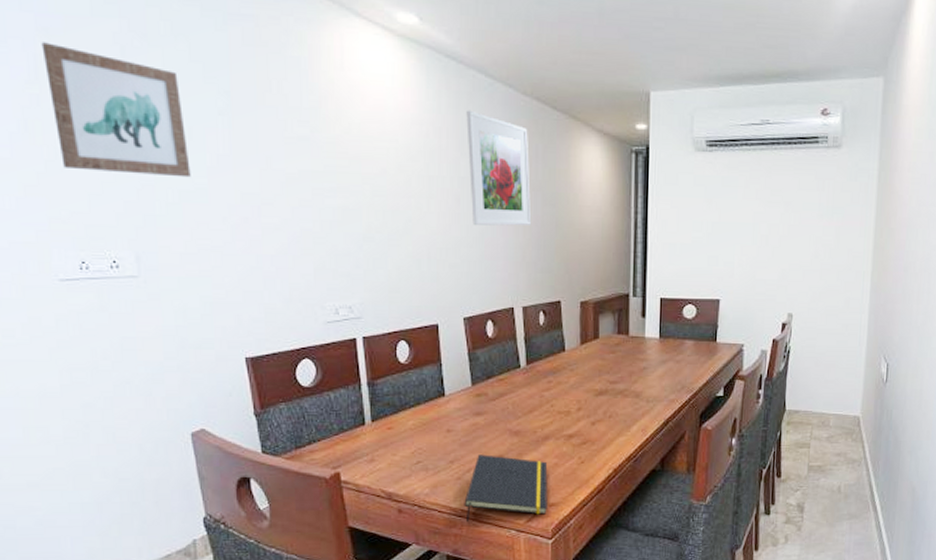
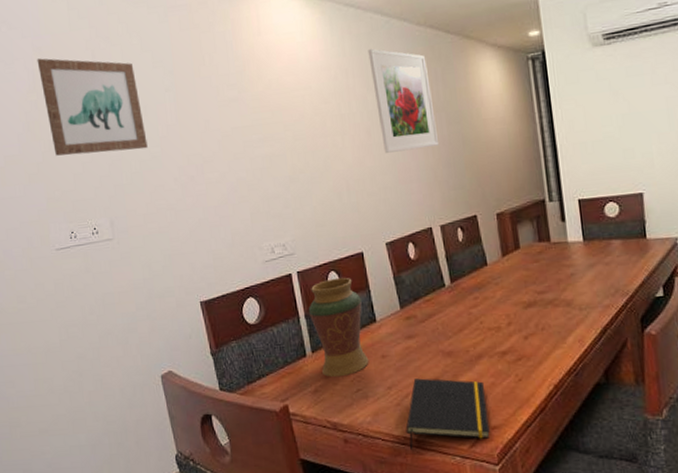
decorative vase: none [371,347,433,448] -> present [308,277,369,378]

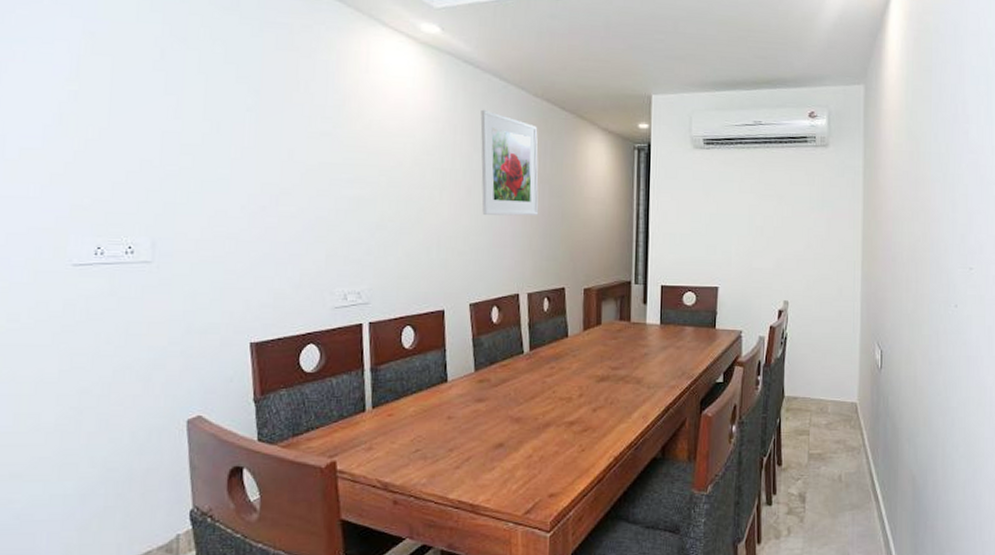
wall art: present [37,58,148,156] -> none [86,44,215,168]
decorative vase: present [308,277,369,378] -> none [375,333,435,436]
notepad: present [405,378,490,450] -> none [461,442,548,515]

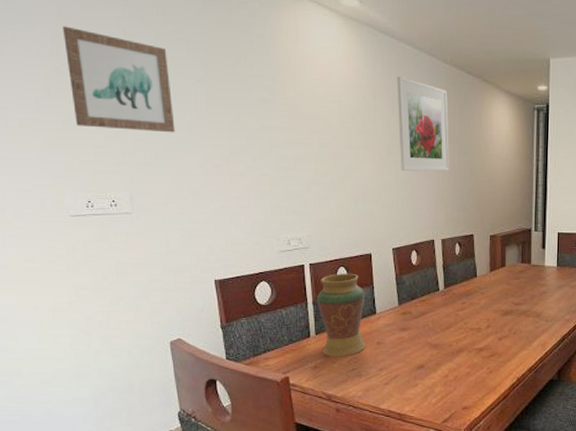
wall art: none [86,44,215,168] -> present [62,26,175,133]
decorative vase: none [375,333,435,436] -> present [316,273,366,357]

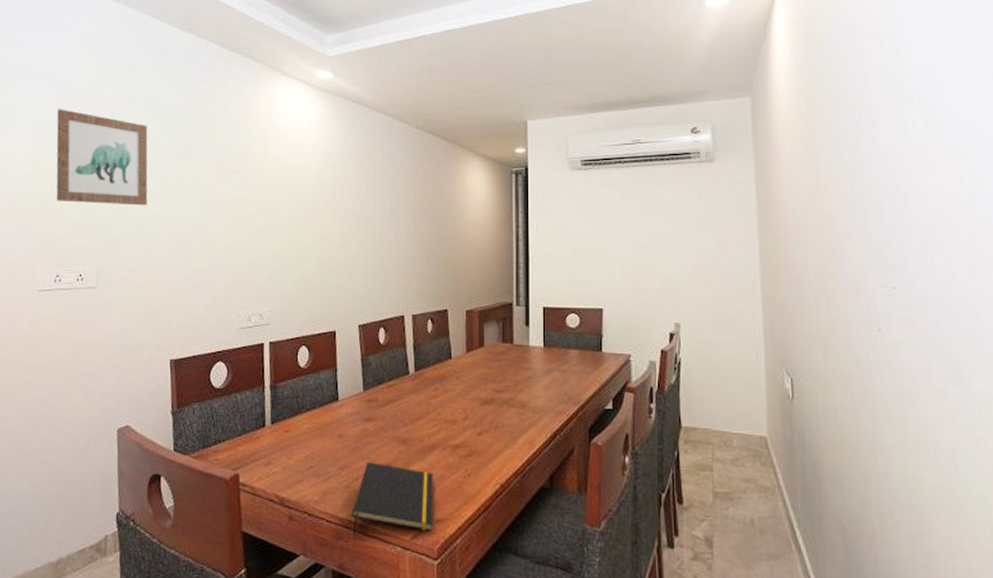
decorative vase: present [316,273,366,357] -> none [274,353,327,452]
notepad: none [391,364,461,422] -> present [351,462,434,535]
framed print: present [397,75,450,172] -> none [368,143,422,241]

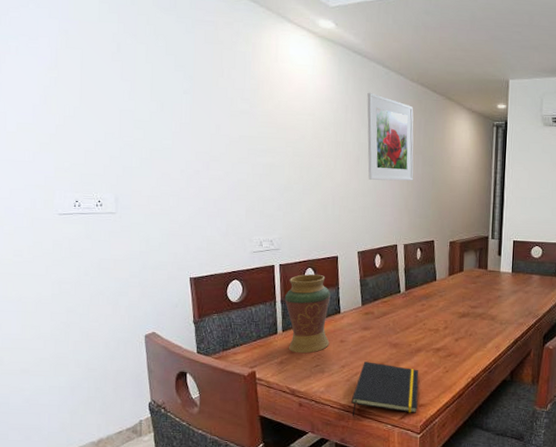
wall art: present [56,109,148,206] -> none [62,40,160,140]
decorative vase: none [274,353,327,452] -> present [284,274,331,354]
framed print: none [368,143,422,241] -> present [367,92,414,181]

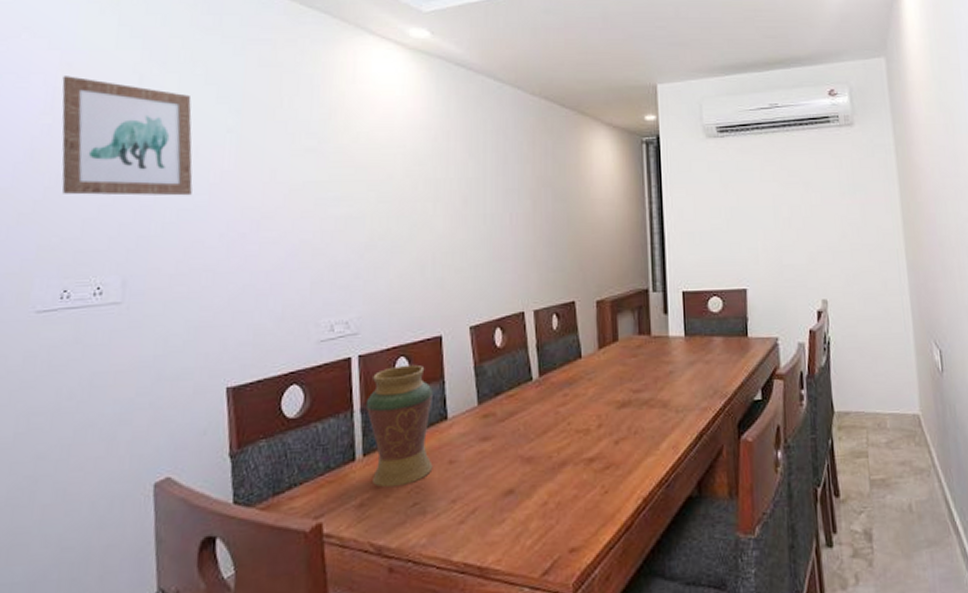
wall art: none [62,40,160,140] -> present [62,76,193,196]
notepad: present [351,361,419,417] -> none [467,489,567,581]
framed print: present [367,92,414,181] -> none [475,112,542,226]

